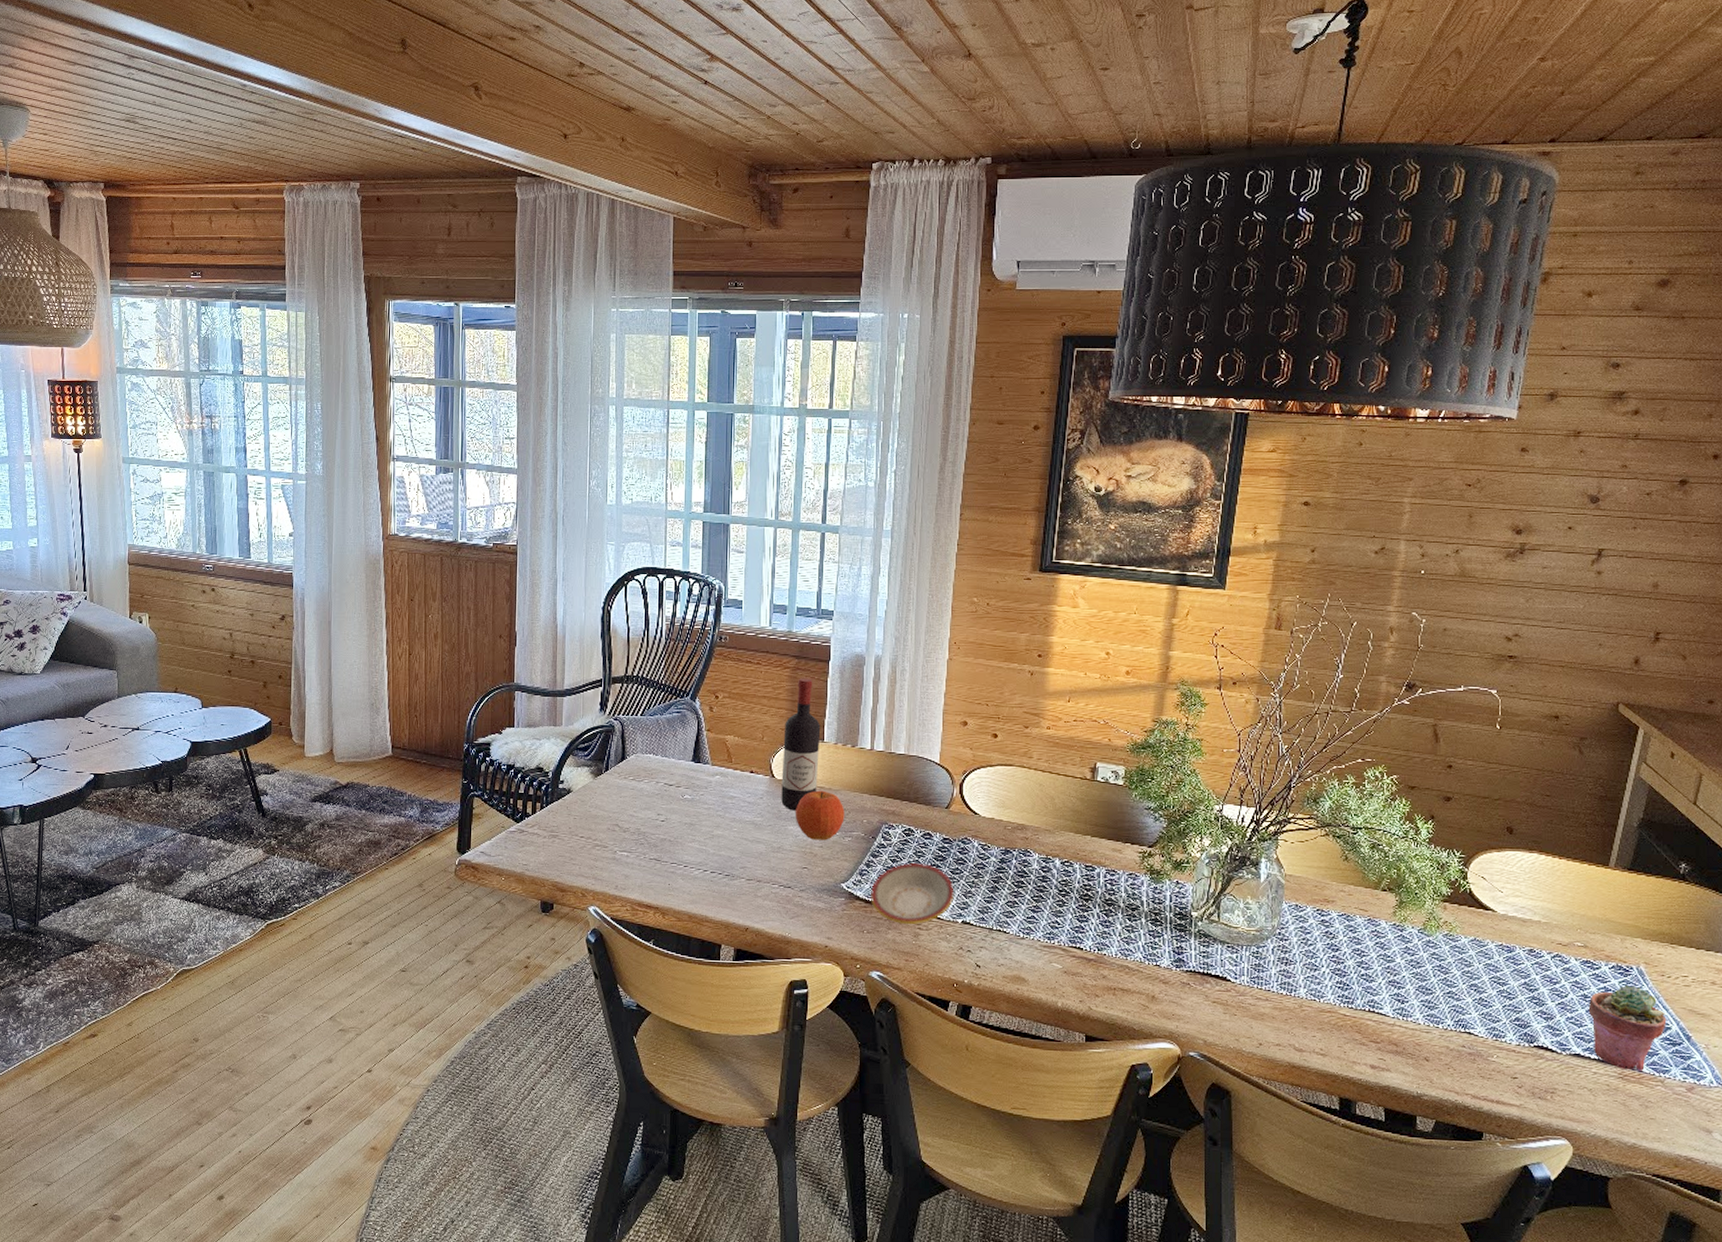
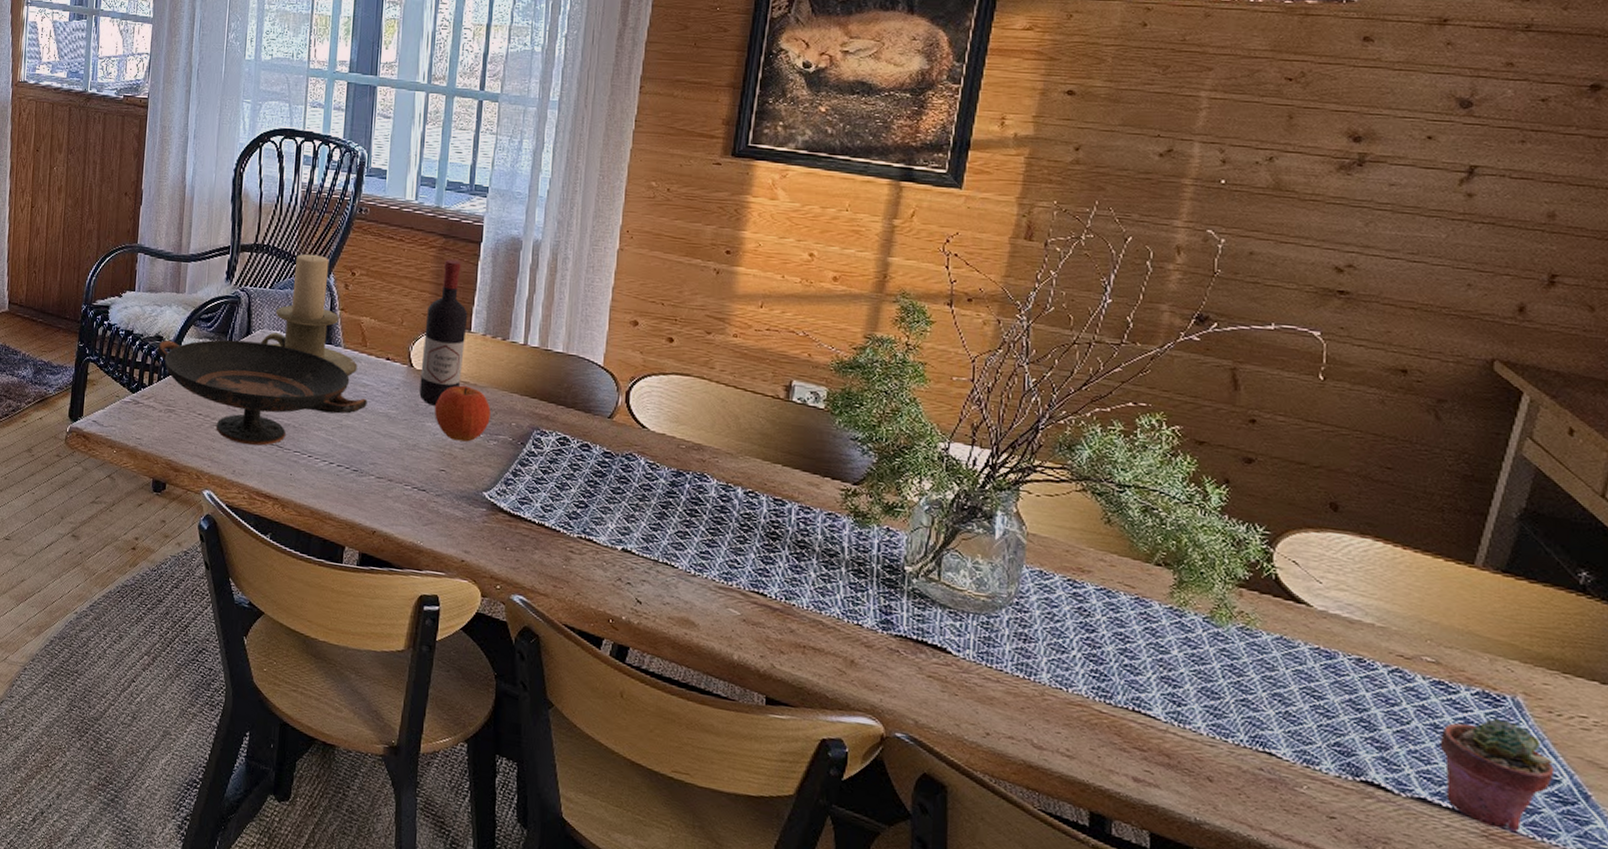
decorative bowl: none [538,766,735,862] -> present [157,339,368,446]
candle holder: none [636,681,725,791] -> present [261,254,358,377]
plate: present [871,863,954,924] -> none [516,476,615,547]

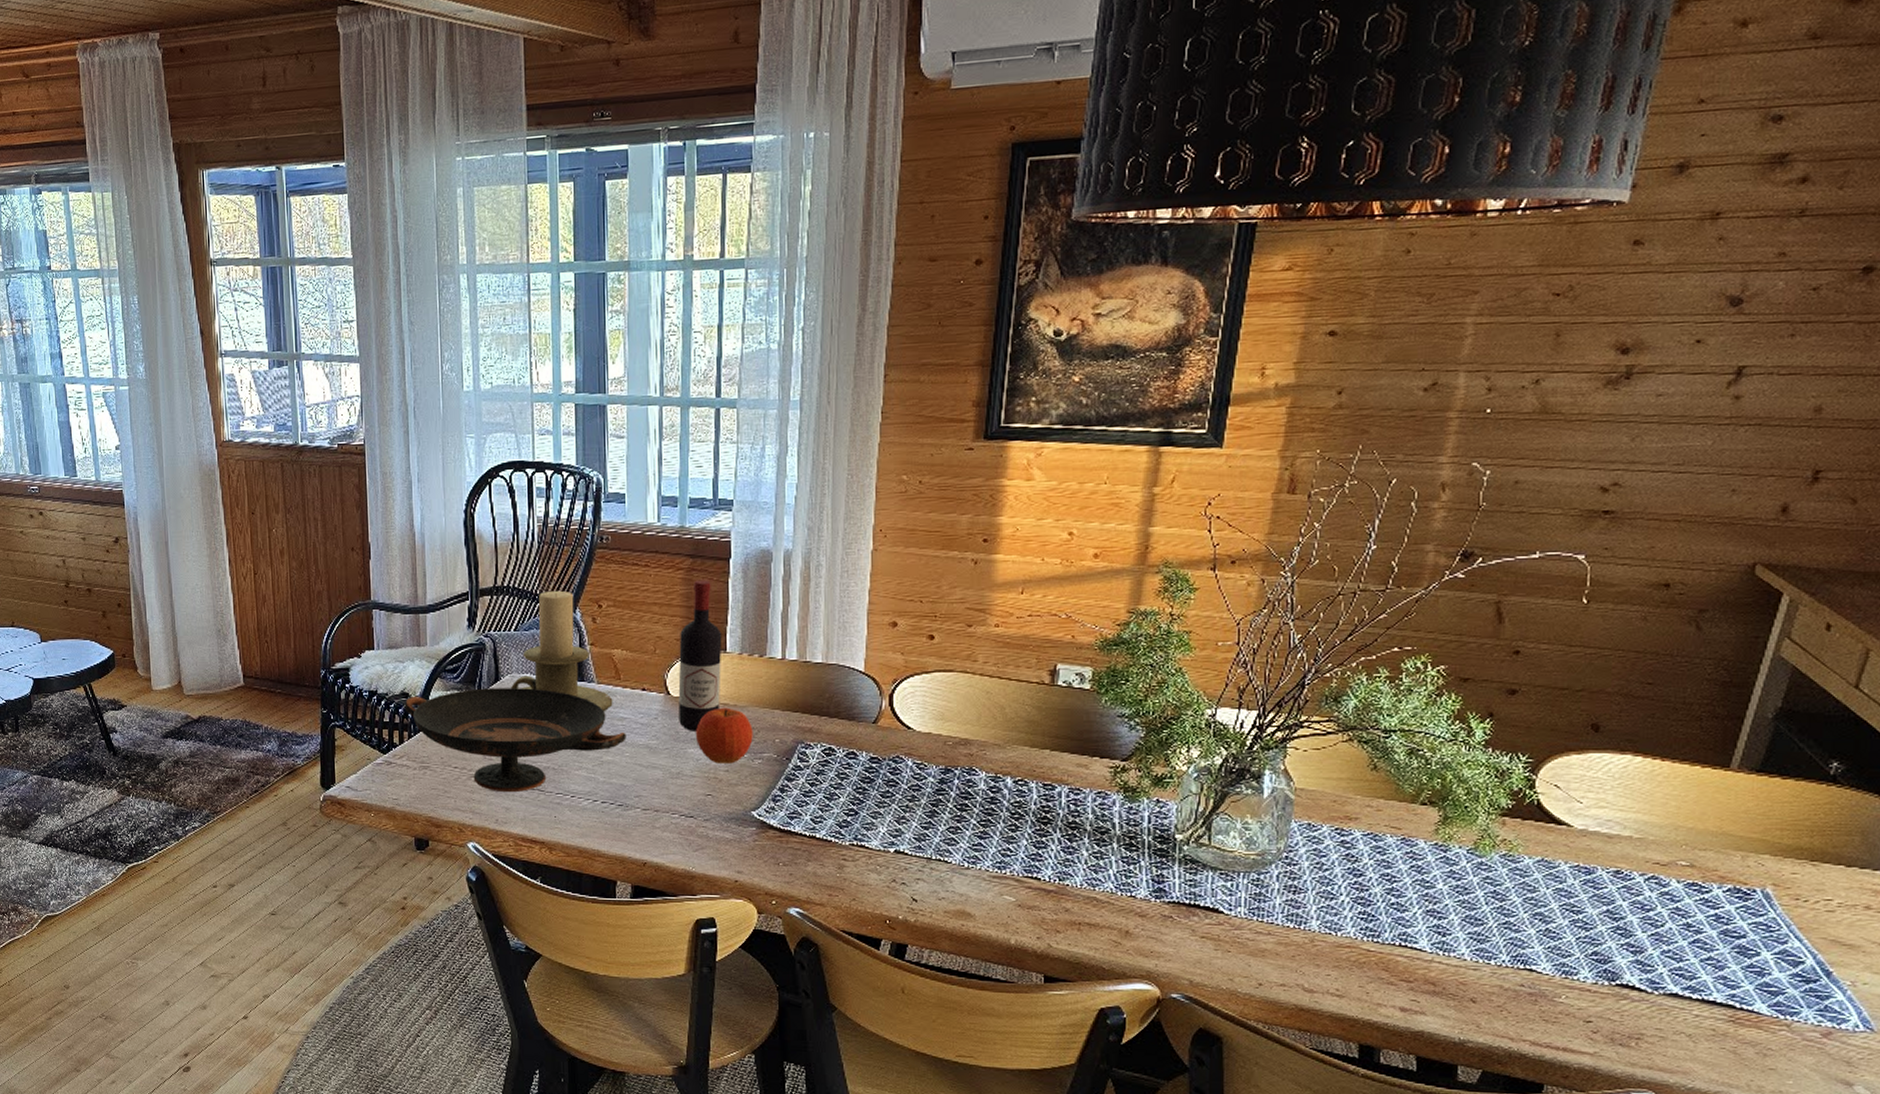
potted succulent: present [1439,719,1555,833] -> none [1691,912,1799,1015]

